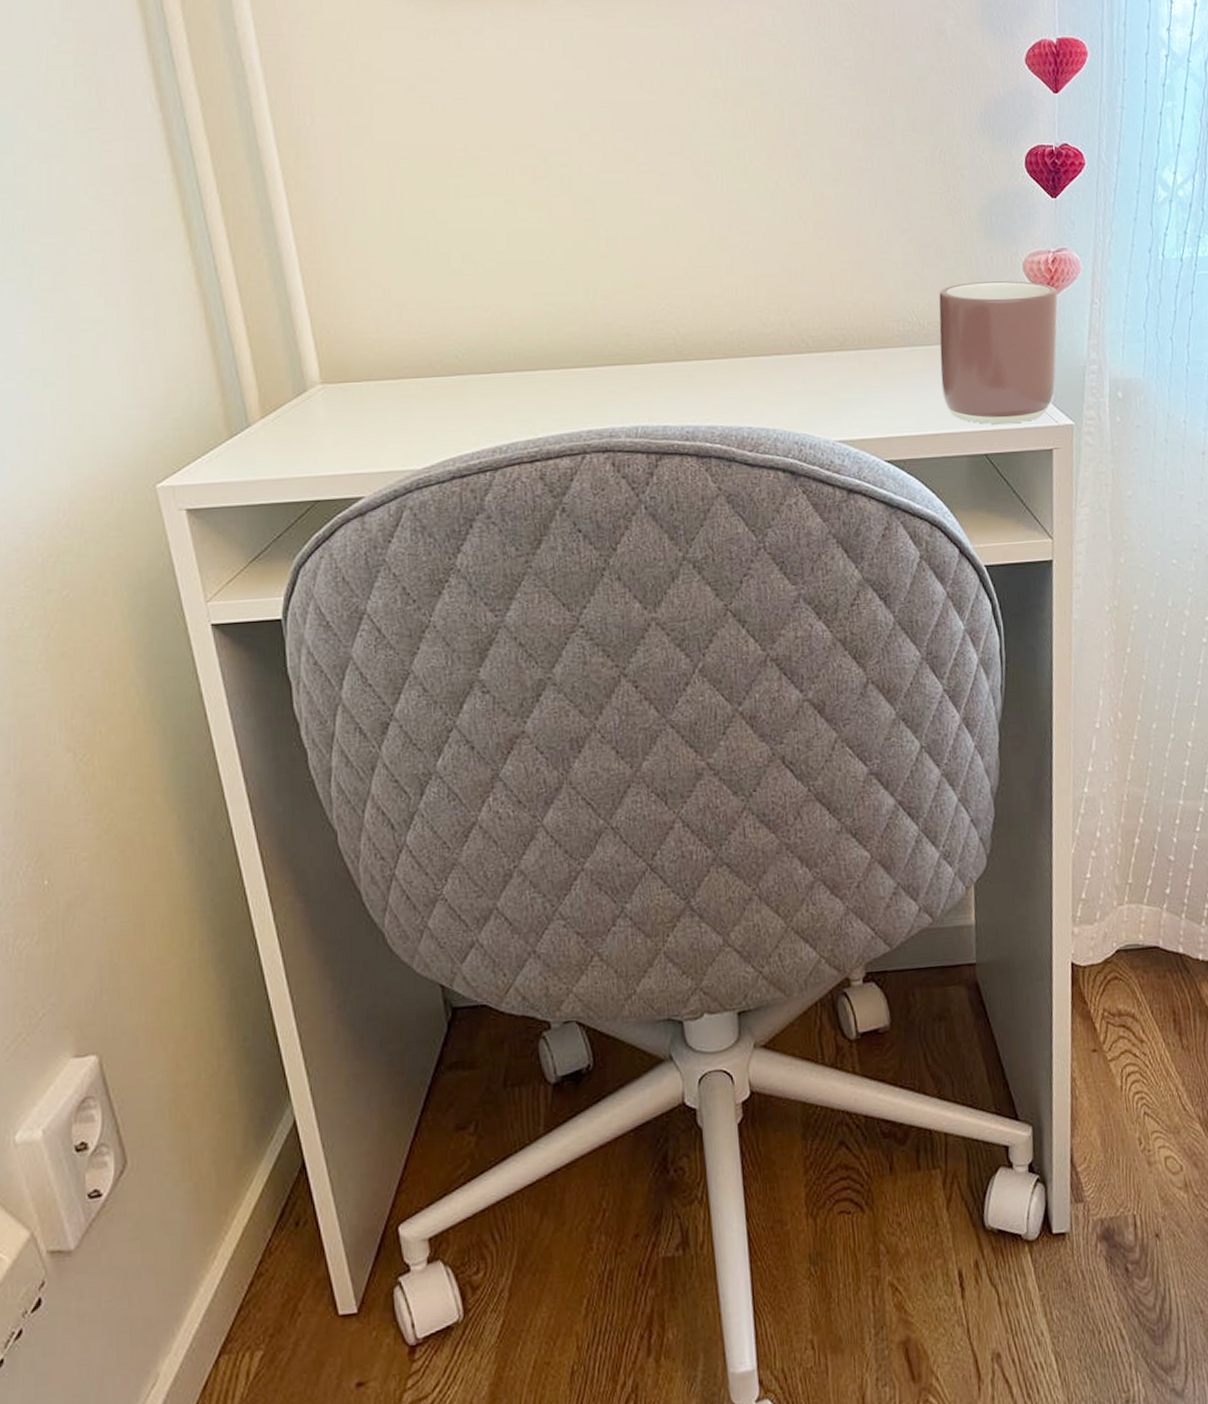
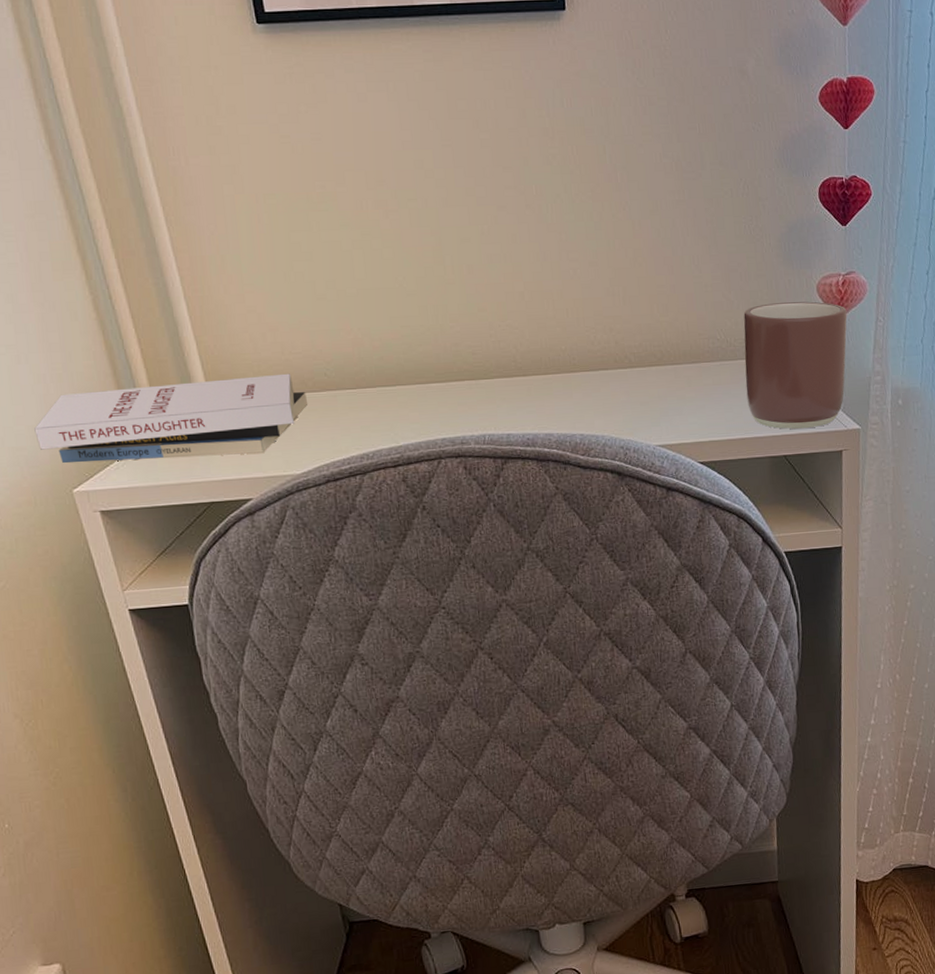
books: none [117,355,435,455] -> present [34,373,308,464]

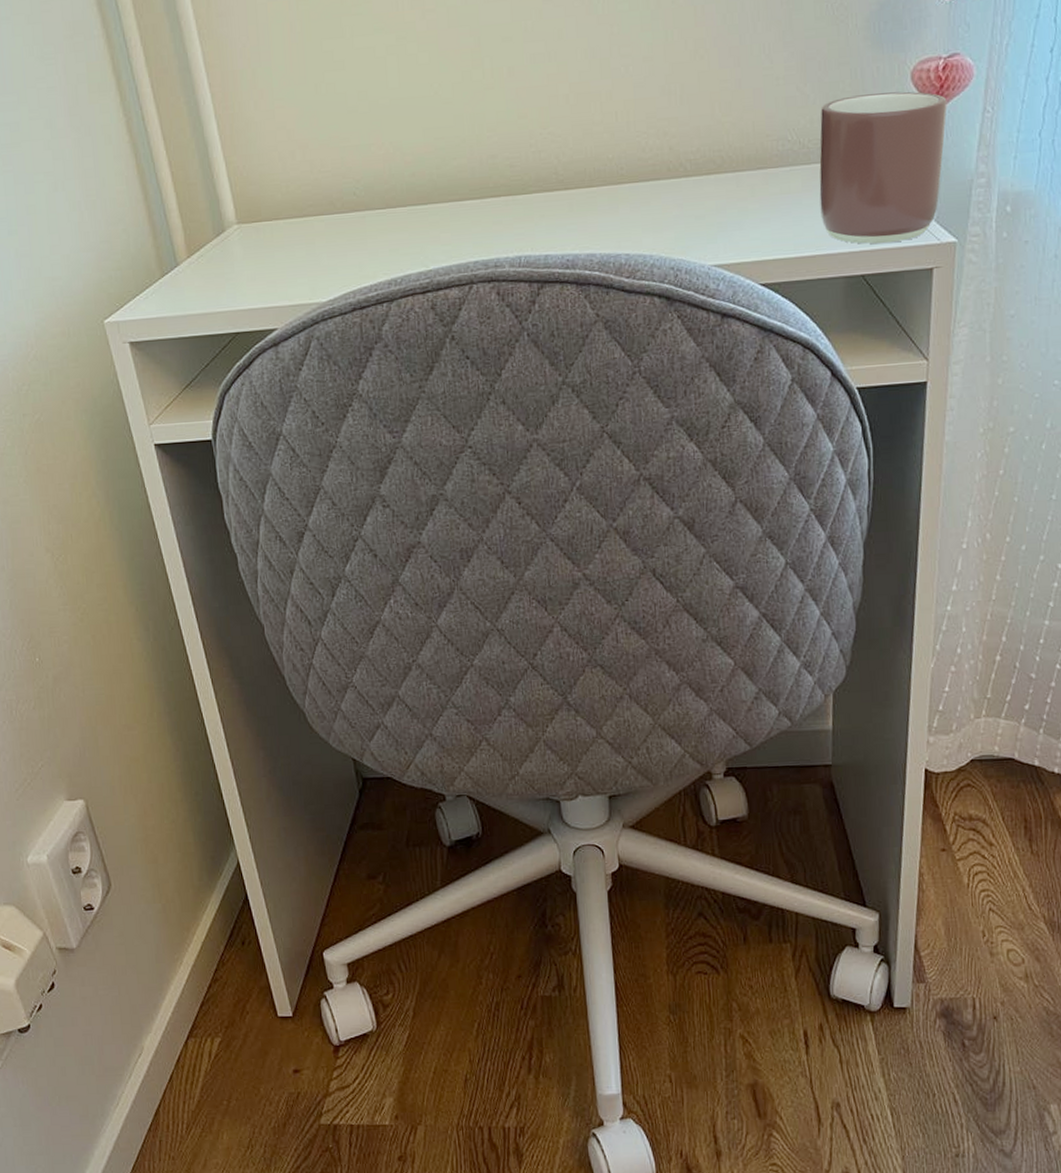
books: present [34,373,308,464] -> none [69,193,336,294]

